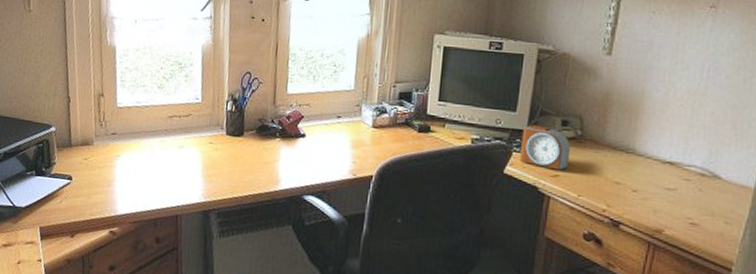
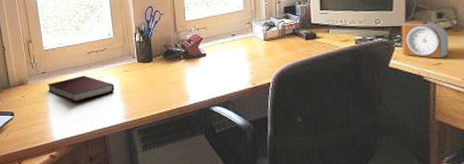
notebook: none [116,142,196,173] -> present [47,75,115,102]

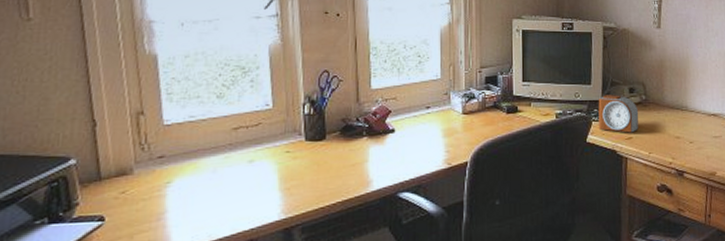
notebook: present [47,75,115,102] -> none [165,159,271,197]

